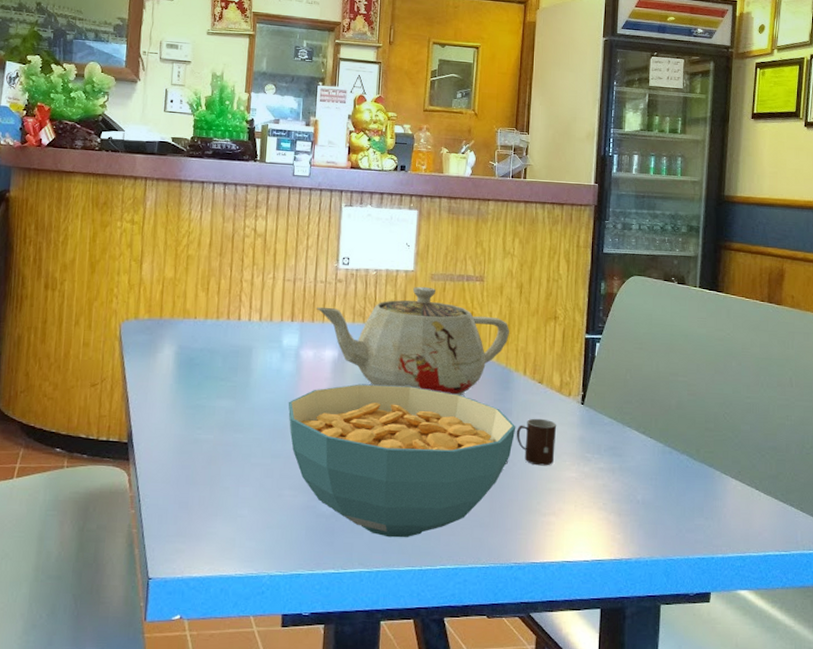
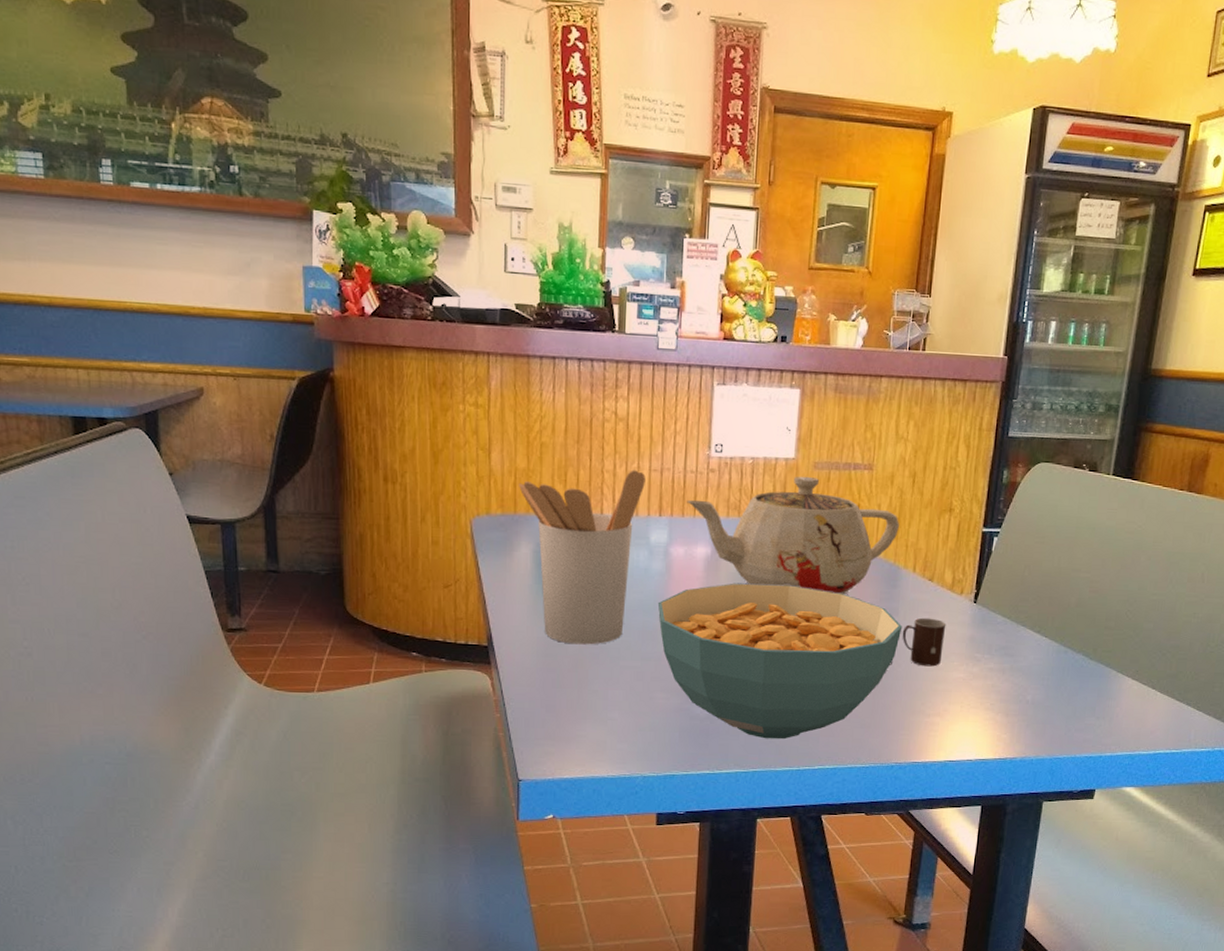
utensil holder: none [166,279,280,442] -> present [519,469,645,645]

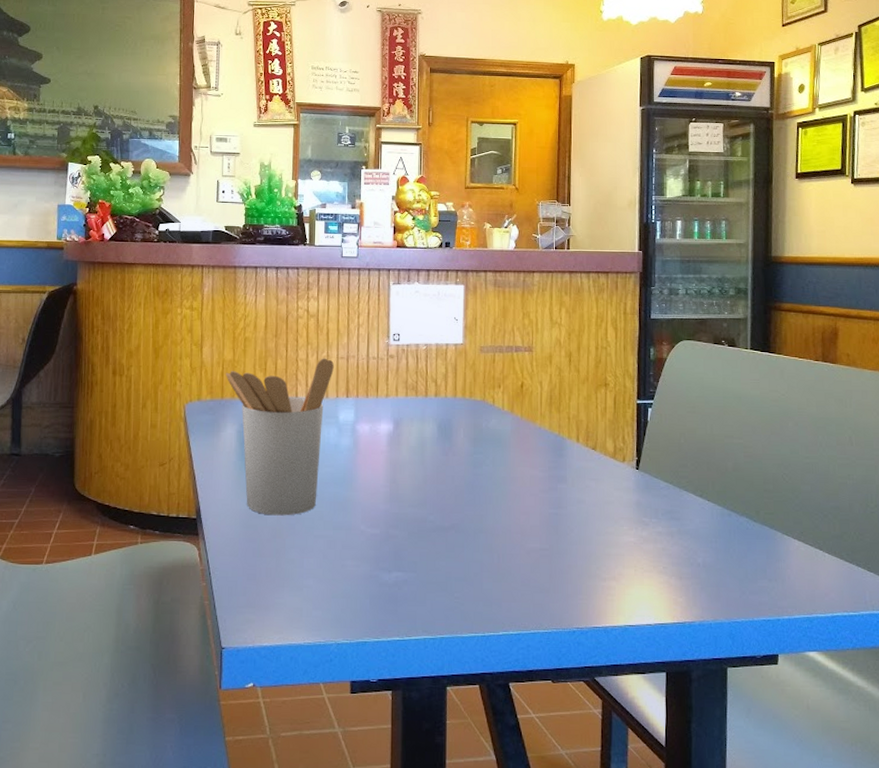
cereal bowl: present [657,583,903,740] -> none [347,456,572,605]
teapot: present [687,476,899,595] -> none [370,359,560,465]
cup: present [888,617,946,667] -> none [562,484,613,531]

